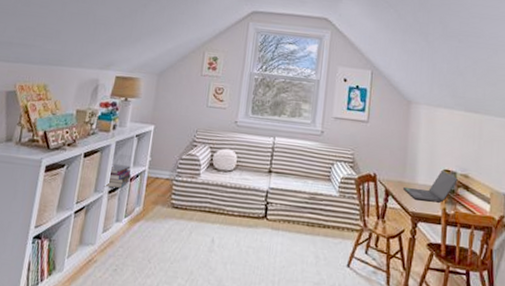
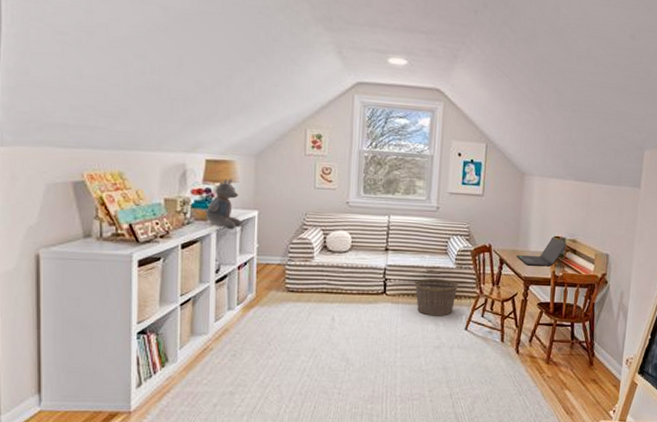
books: present [103,164,131,188] -> none [209,253,238,278]
stuffed animal: none [109,94,140,142] -> present [206,178,243,230]
basket: none [296,205,341,249] -> present [414,279,459,316]

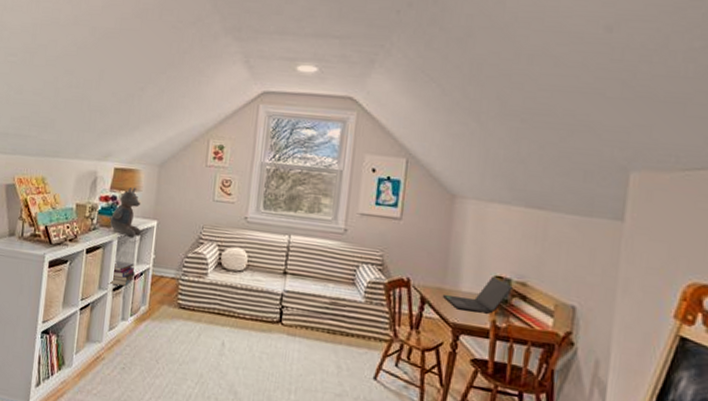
books: none [209,253,238,278] -> present [107,261,135,286]
basket: present [414,279,459,316] -> none [315,311,368,359]

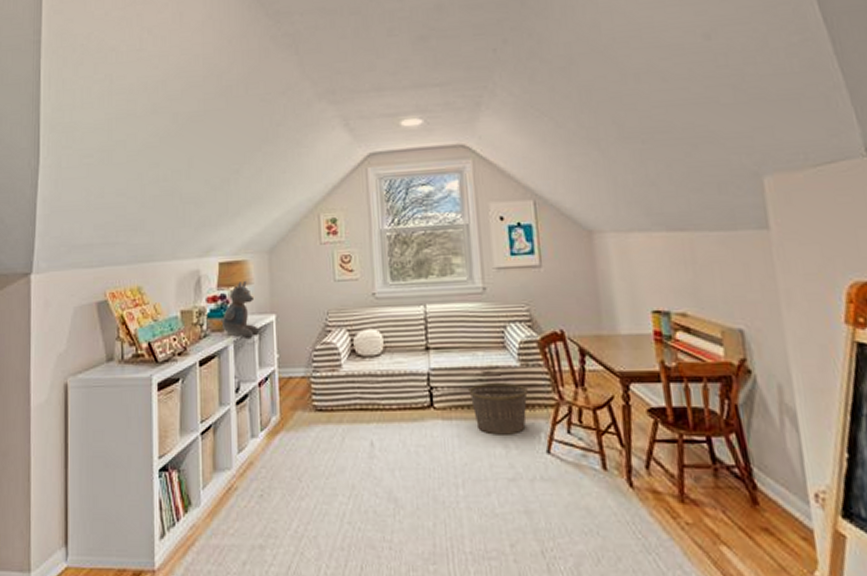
books: present [107,261,135,286] -> none [229,368,259,398]
basket: none [315,311,368,359] -> present [468,383,528,435]
laptop: present [442,275,513,314] -> none [601,311,674,356]

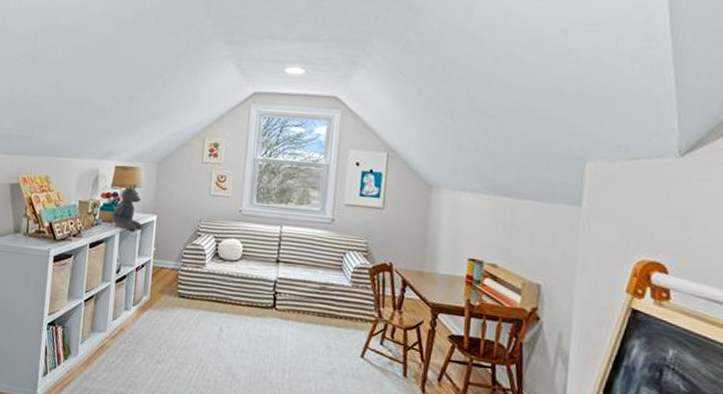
basket: present [468,383,528,435] -> none [306,295,354,339]

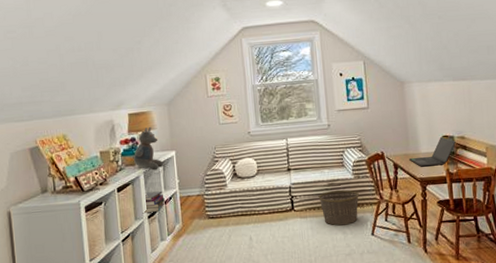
books: none [110,254,137,278] -> present [142,191,165,214]
basket: none [306,295,354,339] -> present [318,190,359,226]
laptop: none [421,258,485,294] -> present [408,136,456,167]

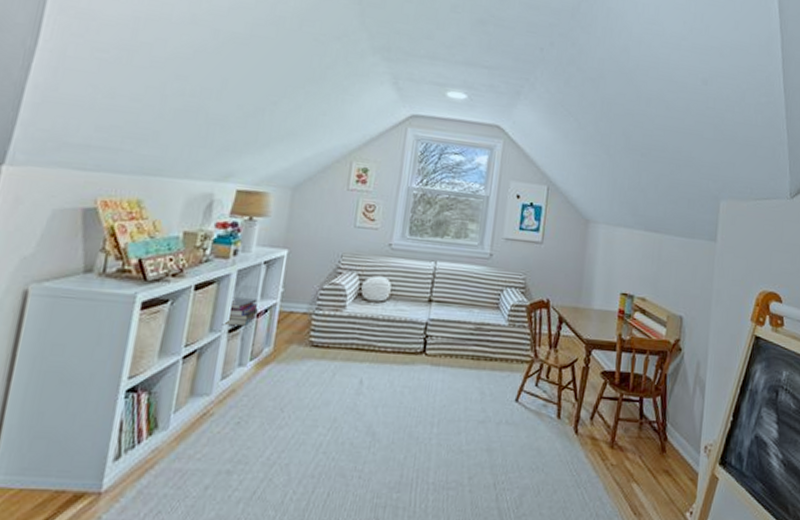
stuffed animal: present [134,126,164,171] -> none [228,211,269,271]
basket: present [318,190,359,226] -> none [459,337,511,384]
laptop: present [408,136,456,167] -> none [577,293,635,329]

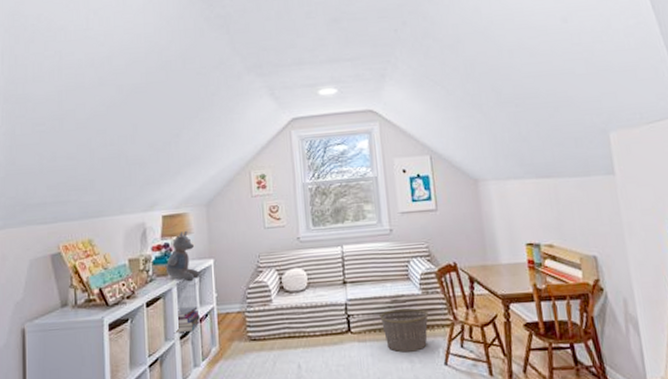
stuffed animal: none [228,211,269,271] -> present [166,230,200,282]
basket: none [459,337,511,384] -> present [379,308,428,353]

